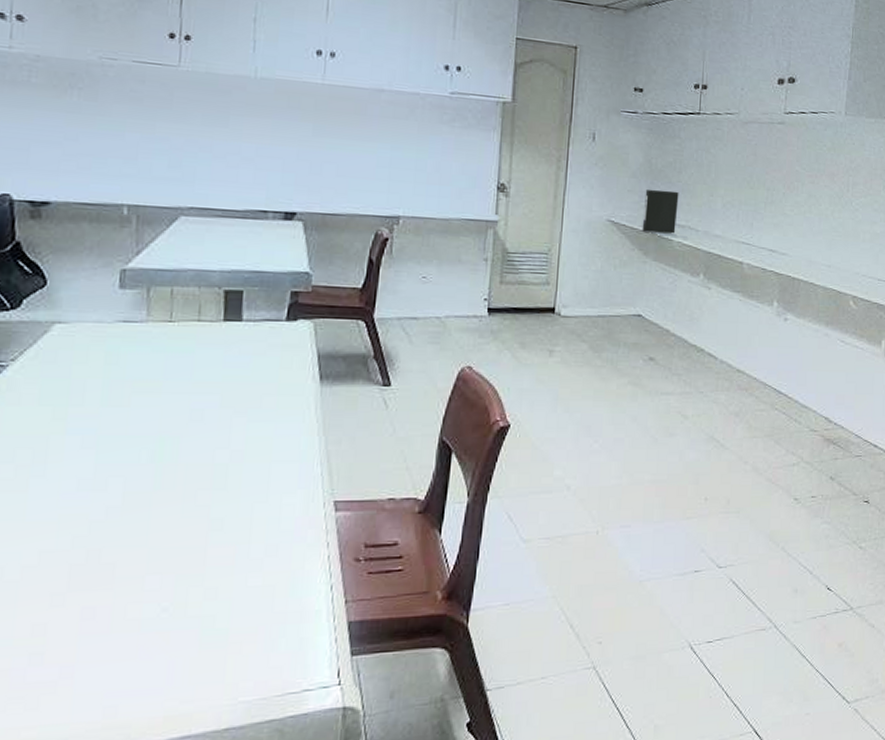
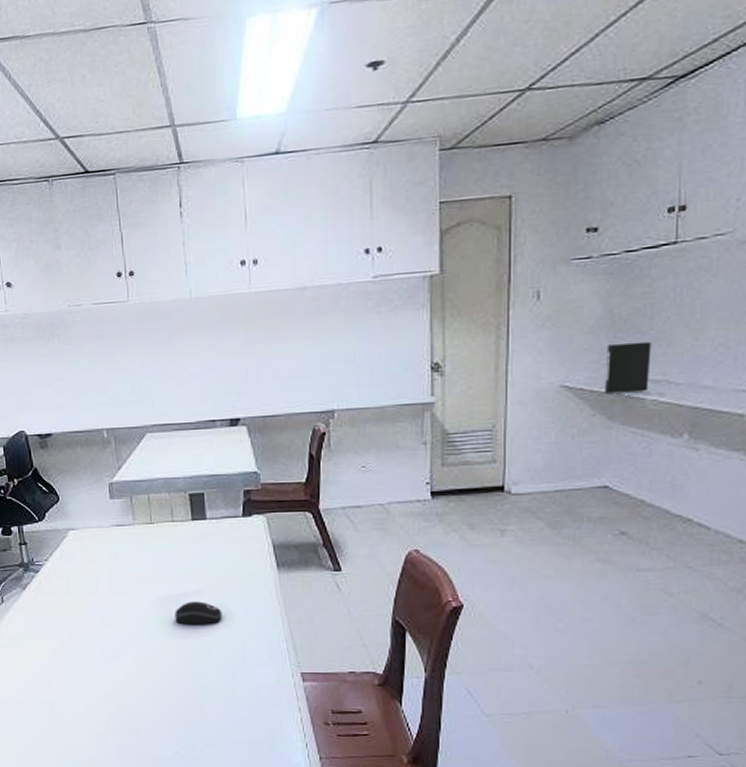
computer mouse: none [185,417,248,446] -> present [174,601,222,625]

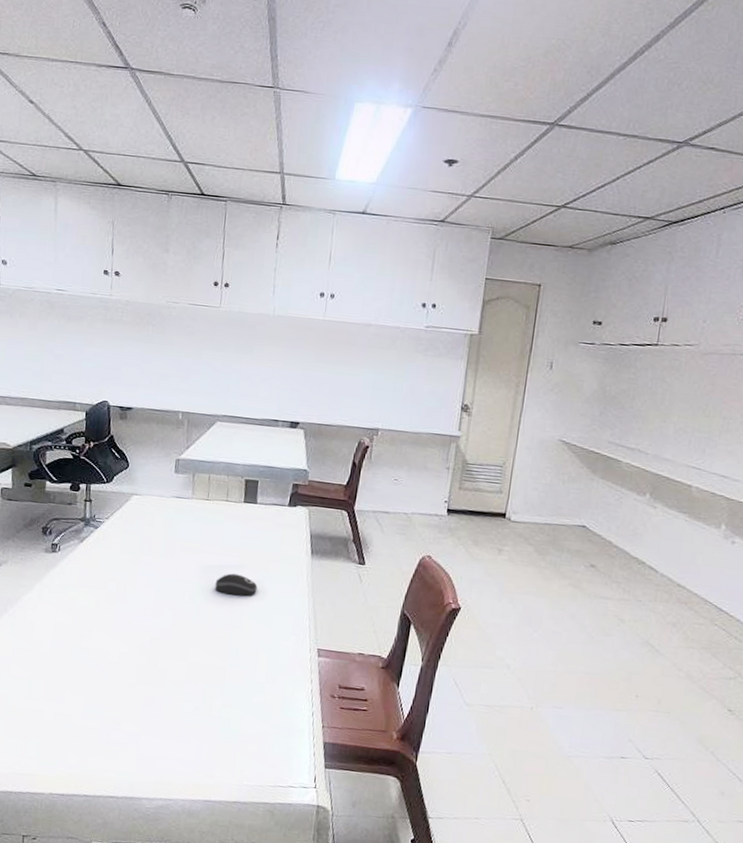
binder: present [604,341,651,394] -> none [591,414,631,456]

